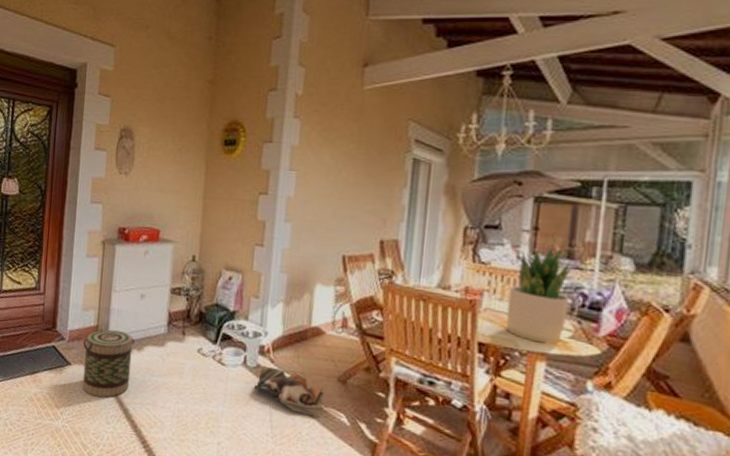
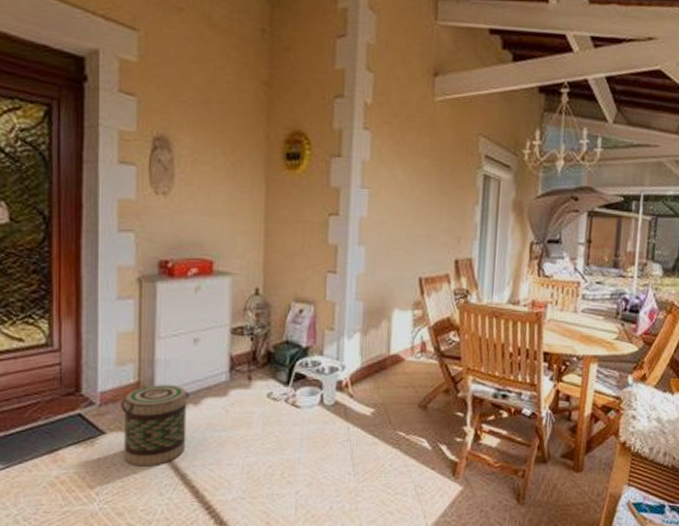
cat: present [253,365,324,418] -> none [332,401,405,447]
planter: present [506,247,572,345] -> none [566,258,617,347]

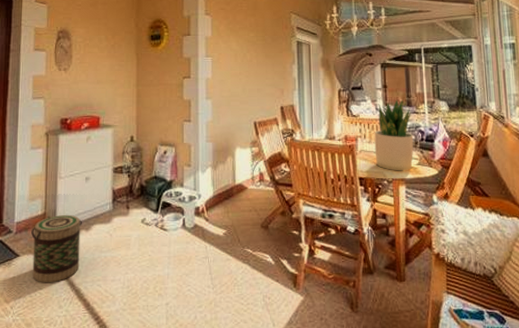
planter: none [566,258,617,347] -> present [374,99,414,171]

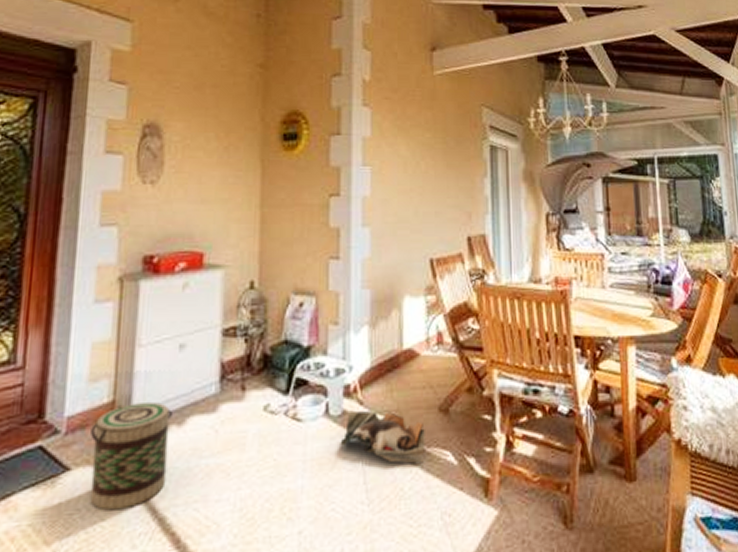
cat: none [193,224,252,262] -> present [340,410,425,464]
planter: present [374,99,414,171] -> none [594,226,646,326]

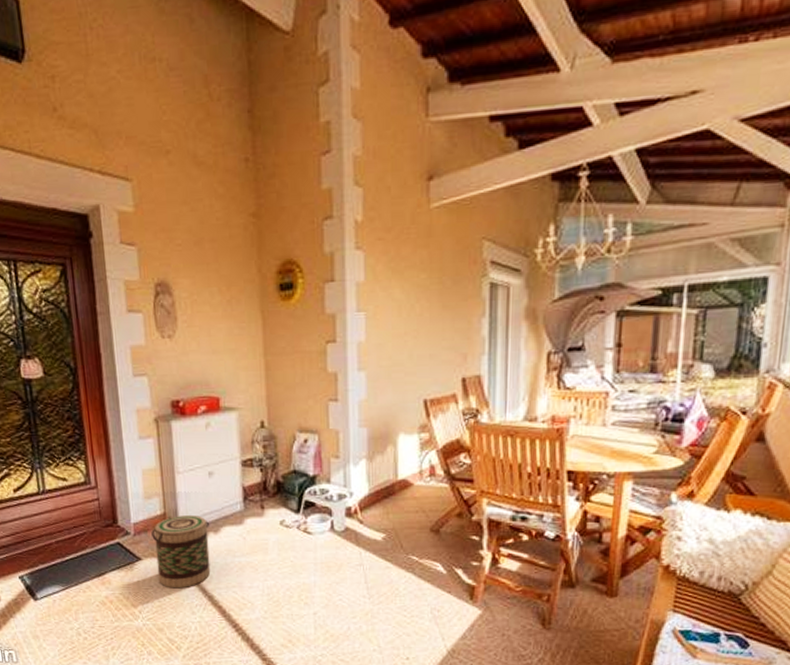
cat: present [340,410,425,464] -> none [344,527,418,571]

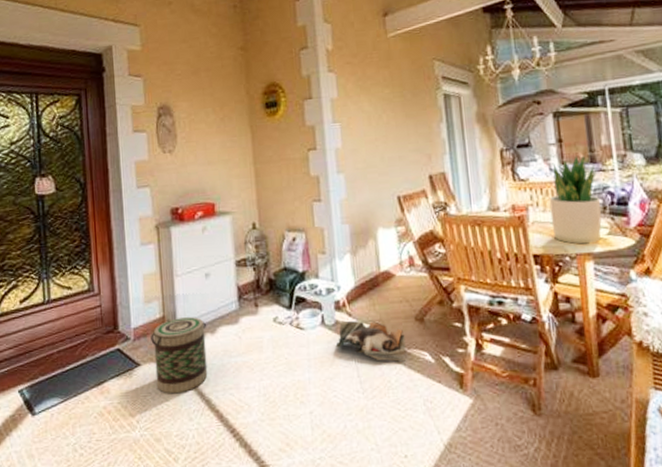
cat: none [344,527,418,571] -> present [335,320,407,362]
planter: none [593,363,655,462] -> present [549,155,602,245]

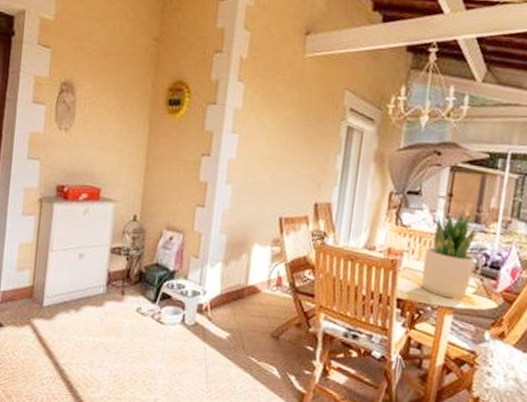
basket: present [151,317,208,394] -> none [15,289,73,359]
cat: present [335,320,407,362] -> none [190,323,258,372]

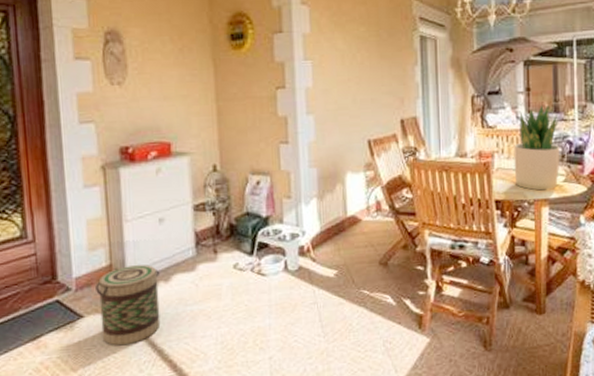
basket: none [15,289,73,359] -> present [95,265,161,346]

